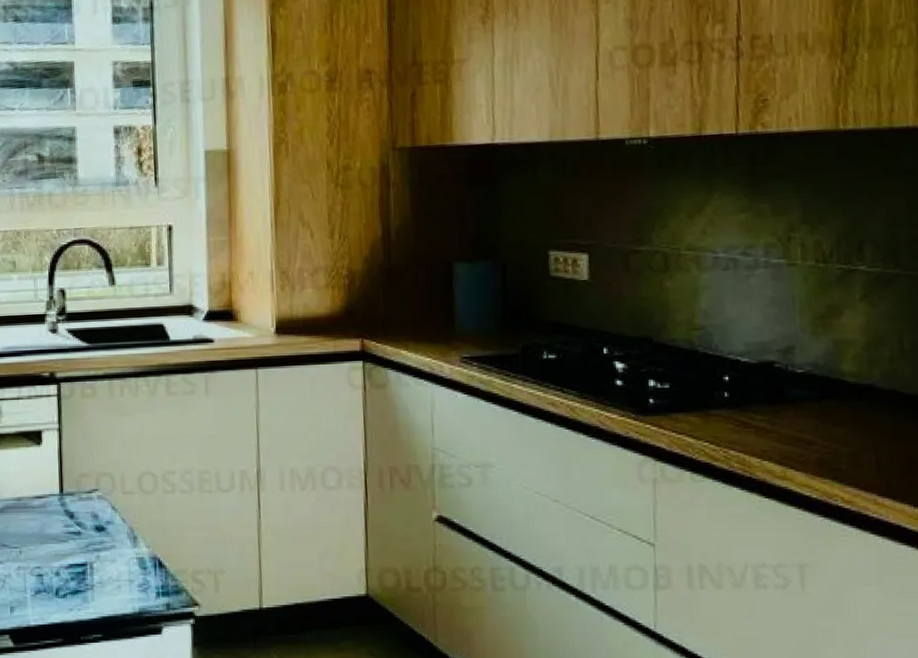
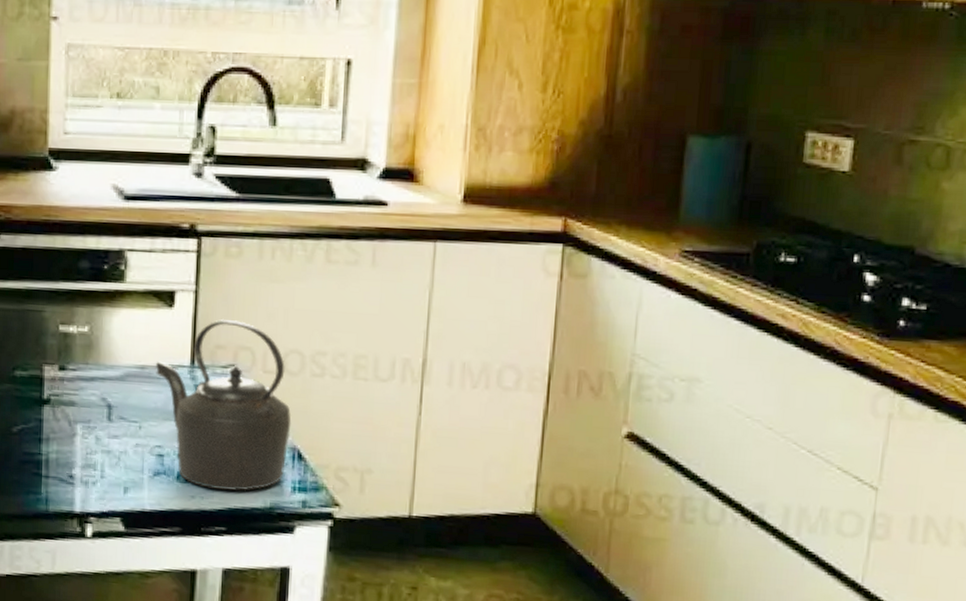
kettle: none [30,451,151,600] -> present [156,320,292,491]

